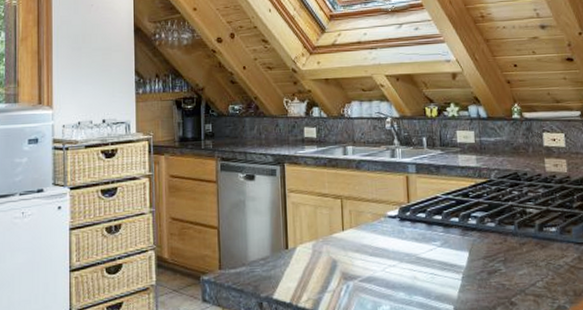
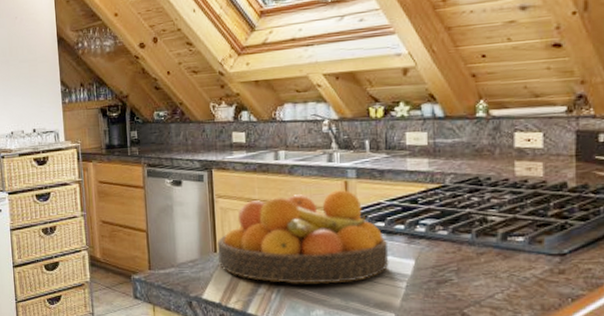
fruit bowl: none [288,184,447,280] -> present [217,190,389,284]

